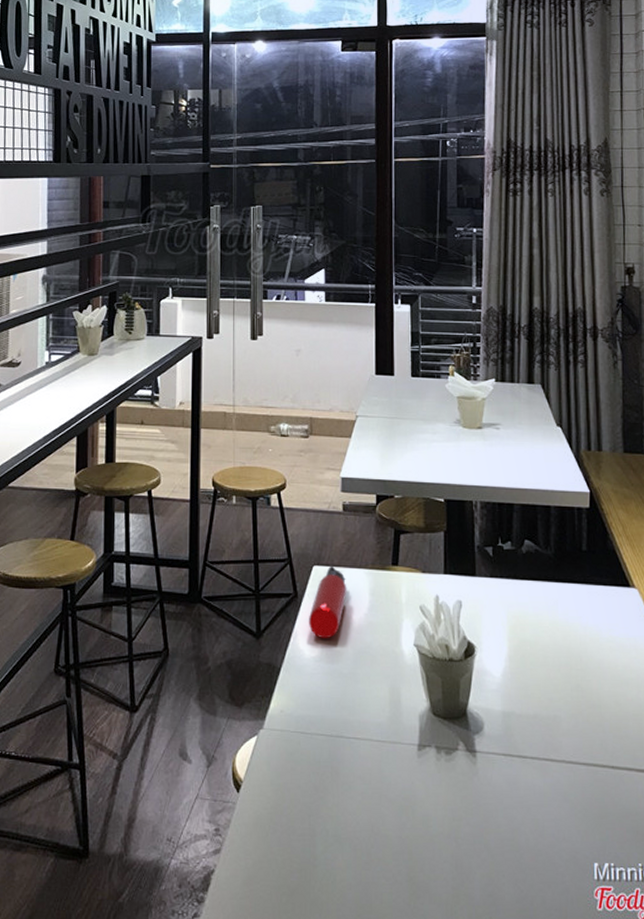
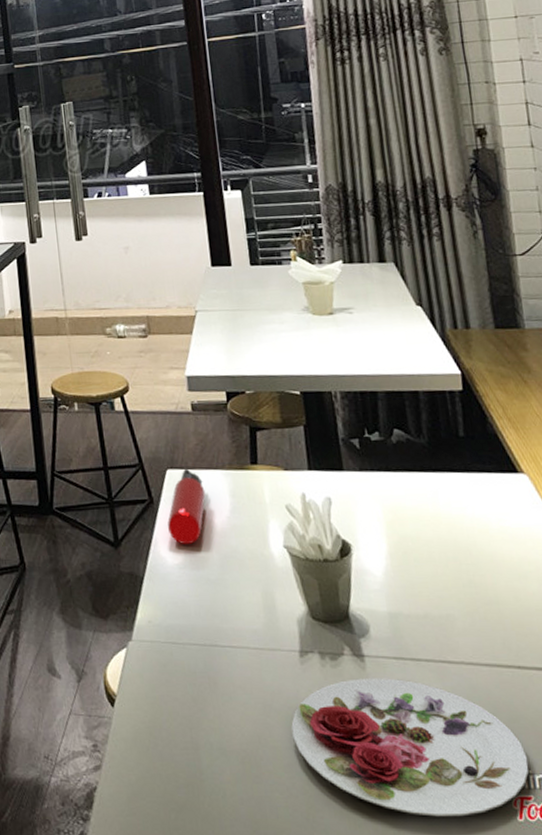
plate: none [403,773,612,905] -> present [291,678,530,817]

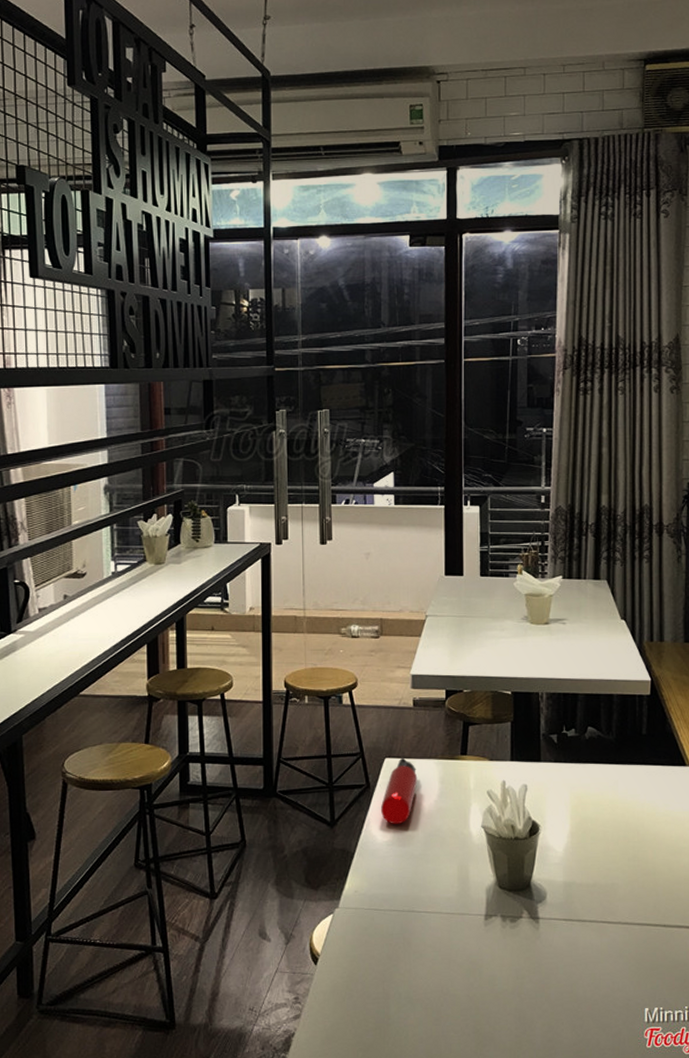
plate: present [291,678,530,817] -> none [471,936,661,1047]

